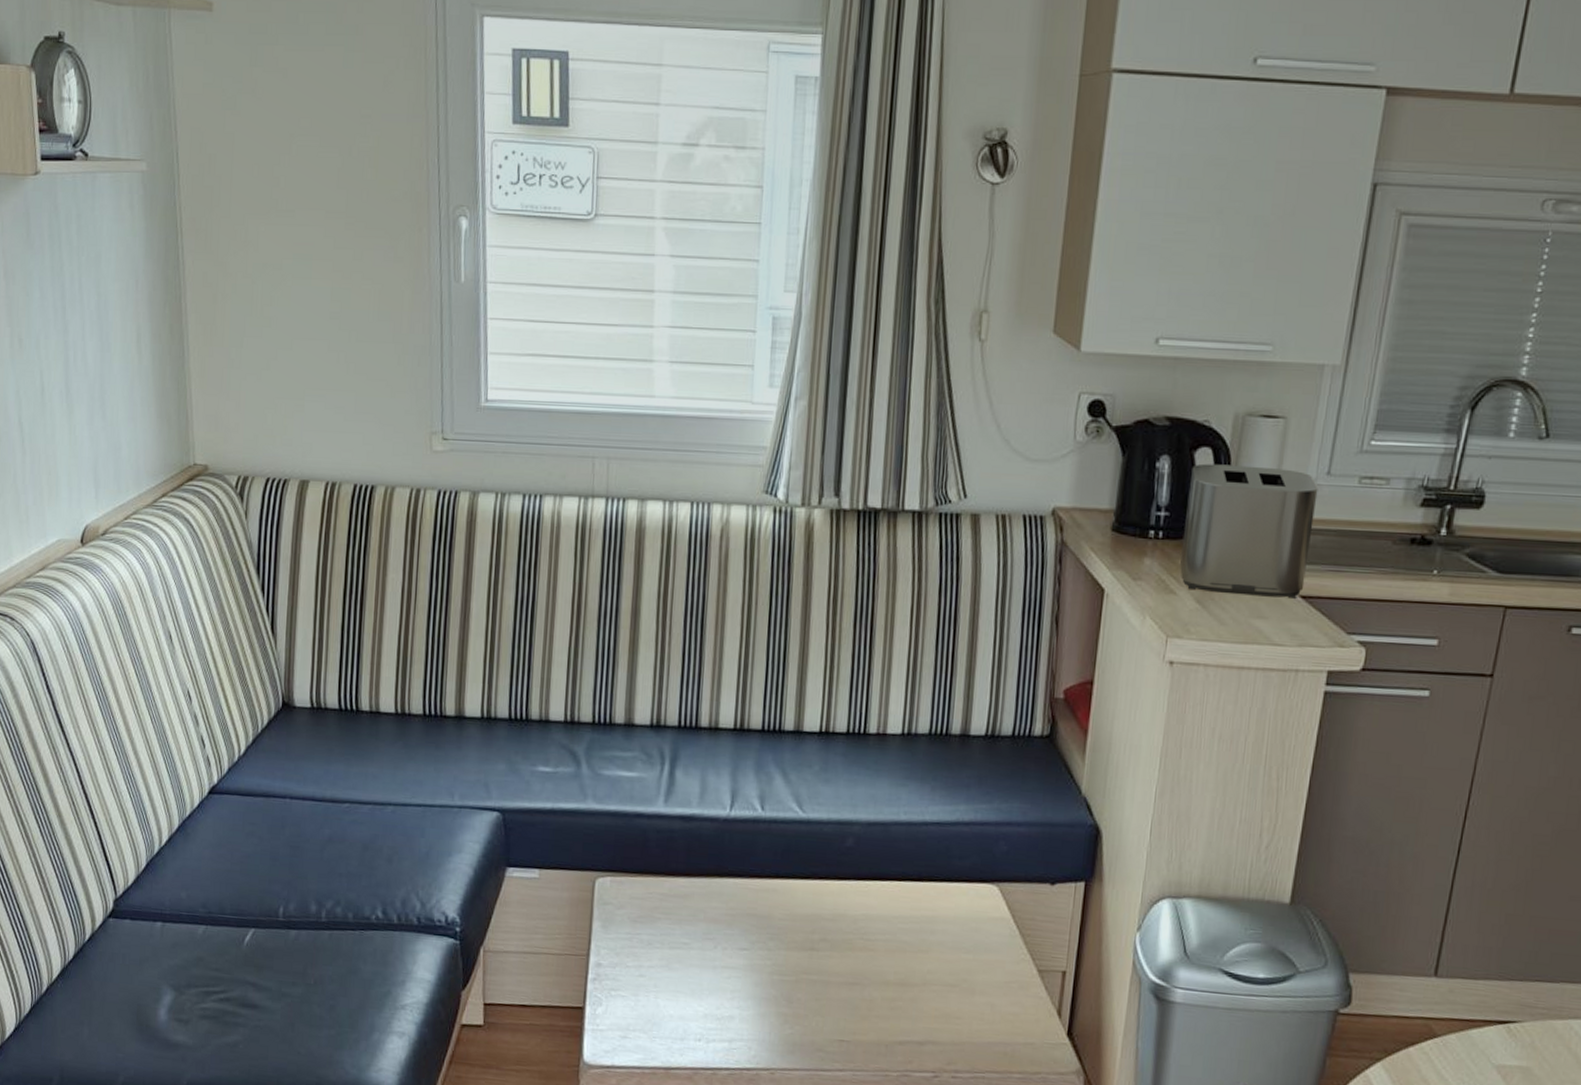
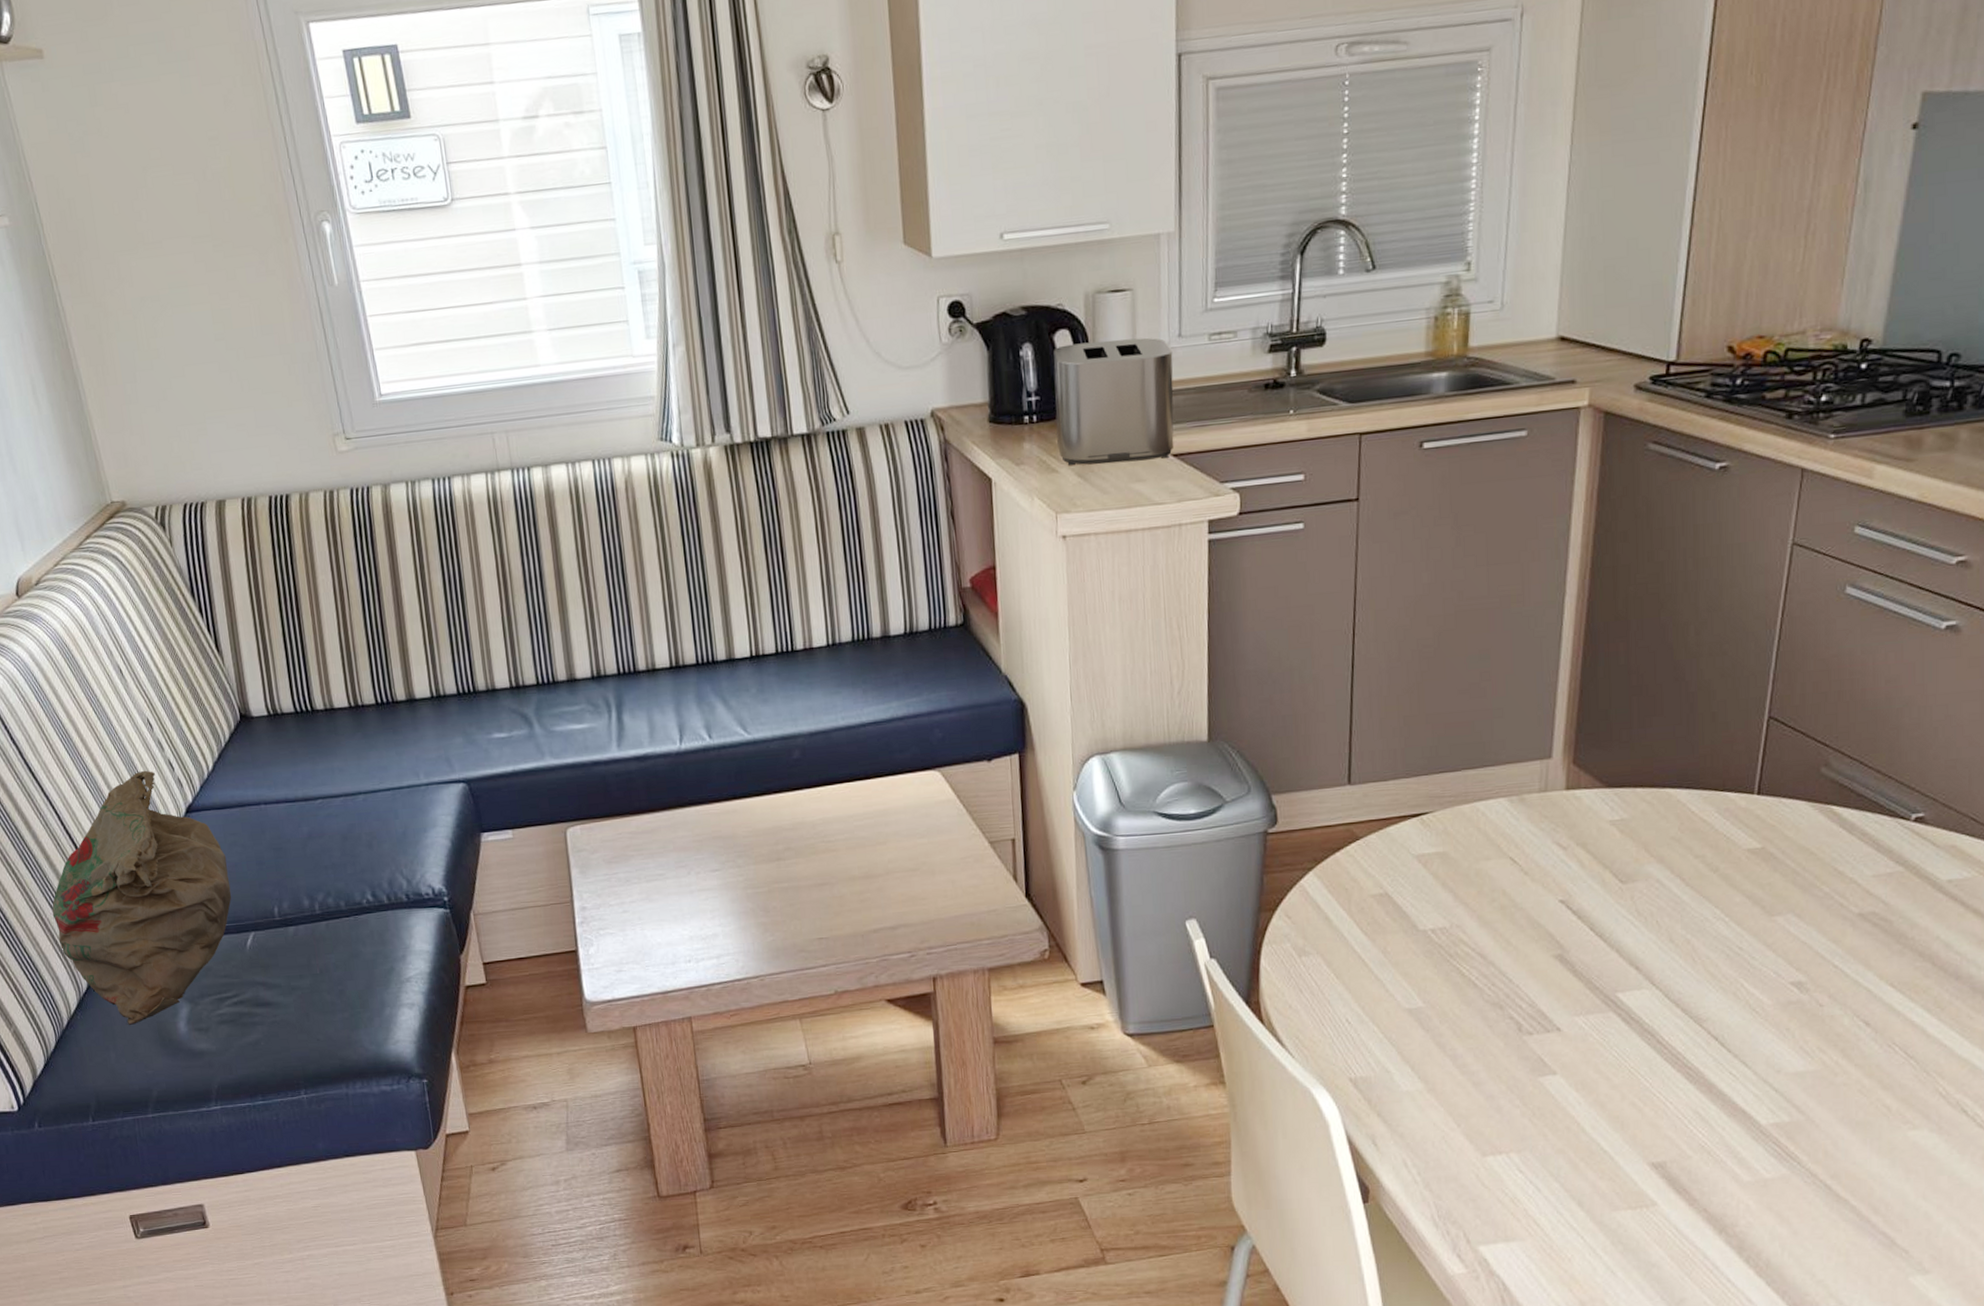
bag: none [53,742,241,1003] -> present [52,770,232,1025]

